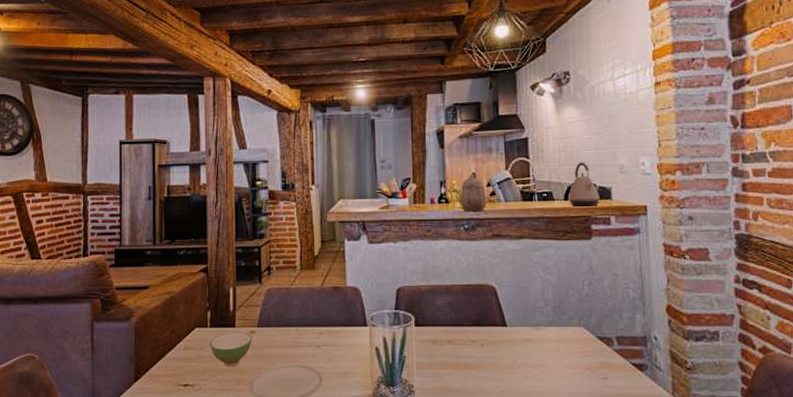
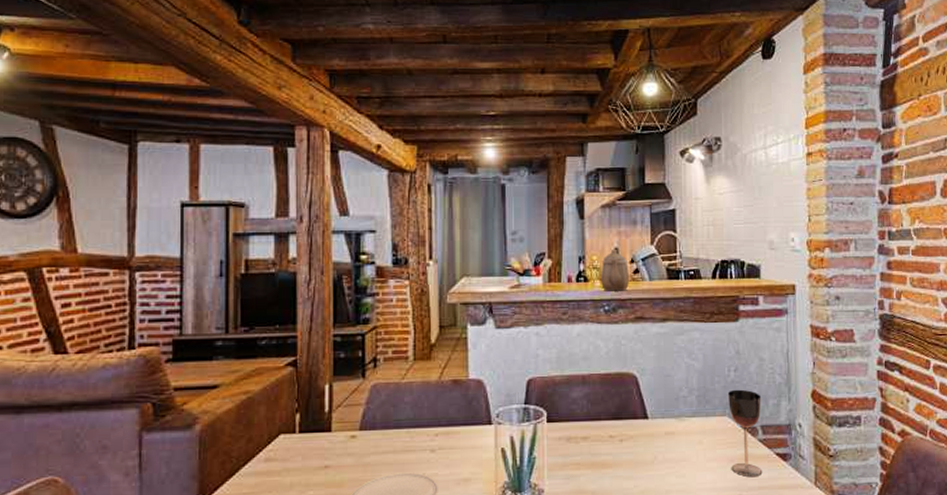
bowl: present [209,332,253,367] -> none [297,437,353,480]
kettle: present [568,162,600,206] -> none [717,237,748,285]
wineglass: none [582,302,619,385] -> present [727,389,763,478]

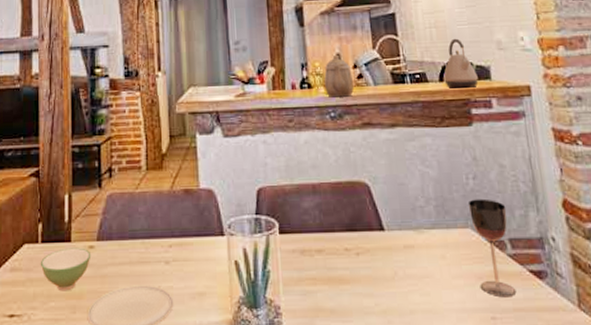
bowl: none [297,437,353,480] -> present [40,247,92,292]
kettle: none [717,237,748,285] -> present [443,38,479,88]

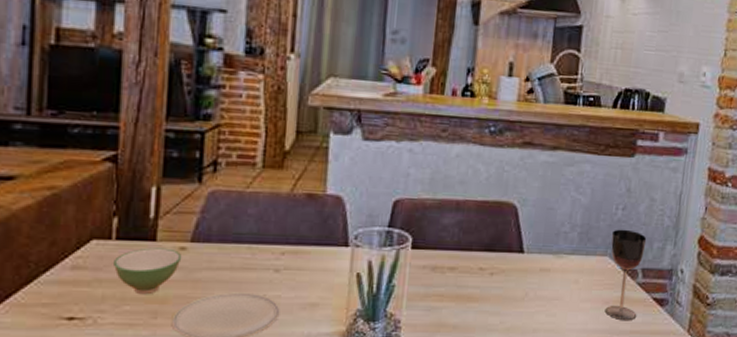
teapot: present [324,56,354,98] -> none [489,64,522,112]
kettle: present [443,38,479,88] -> none [618,64,652,119]

